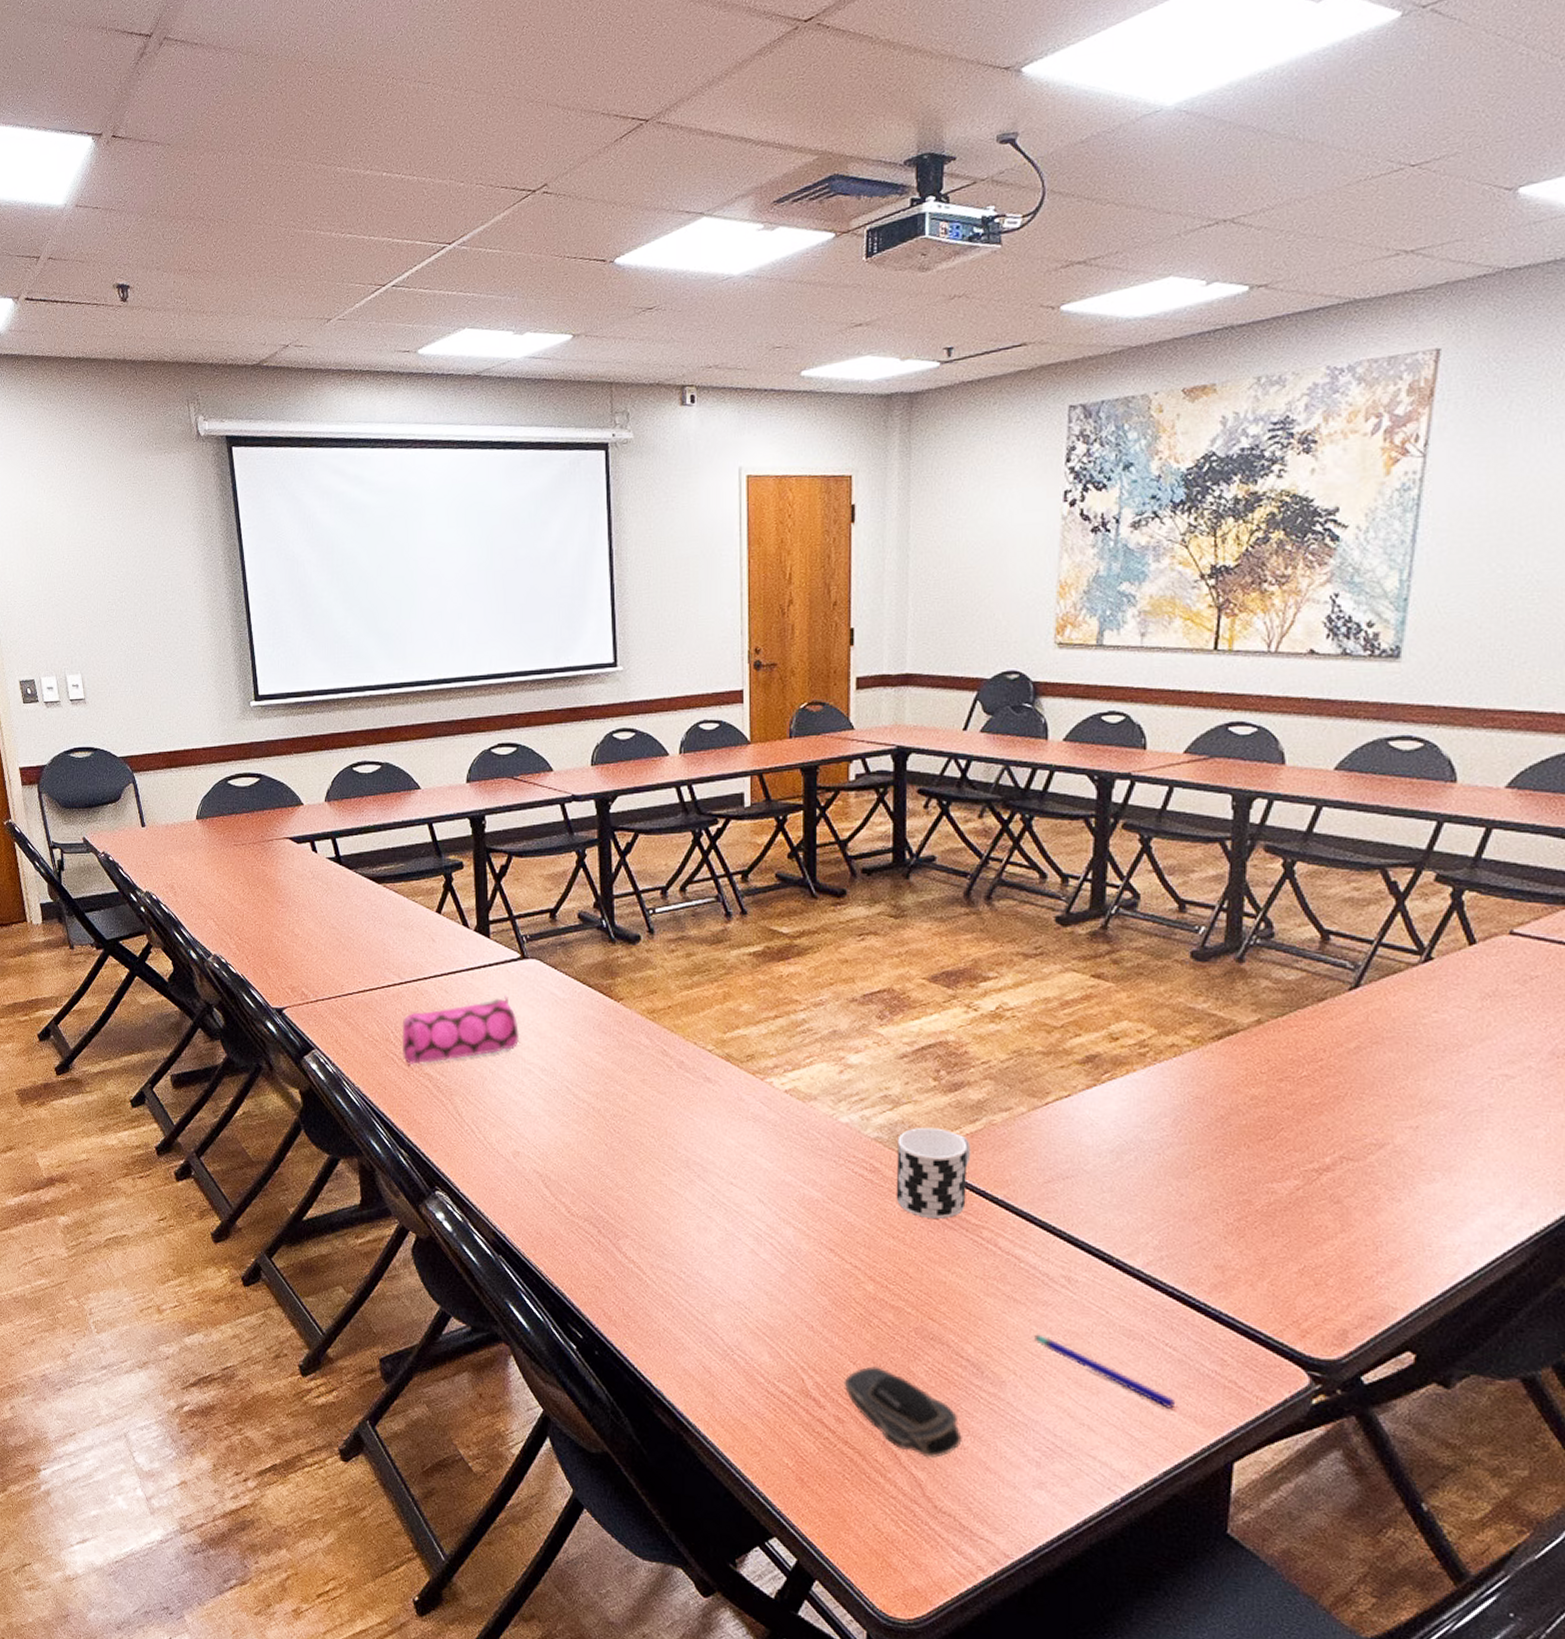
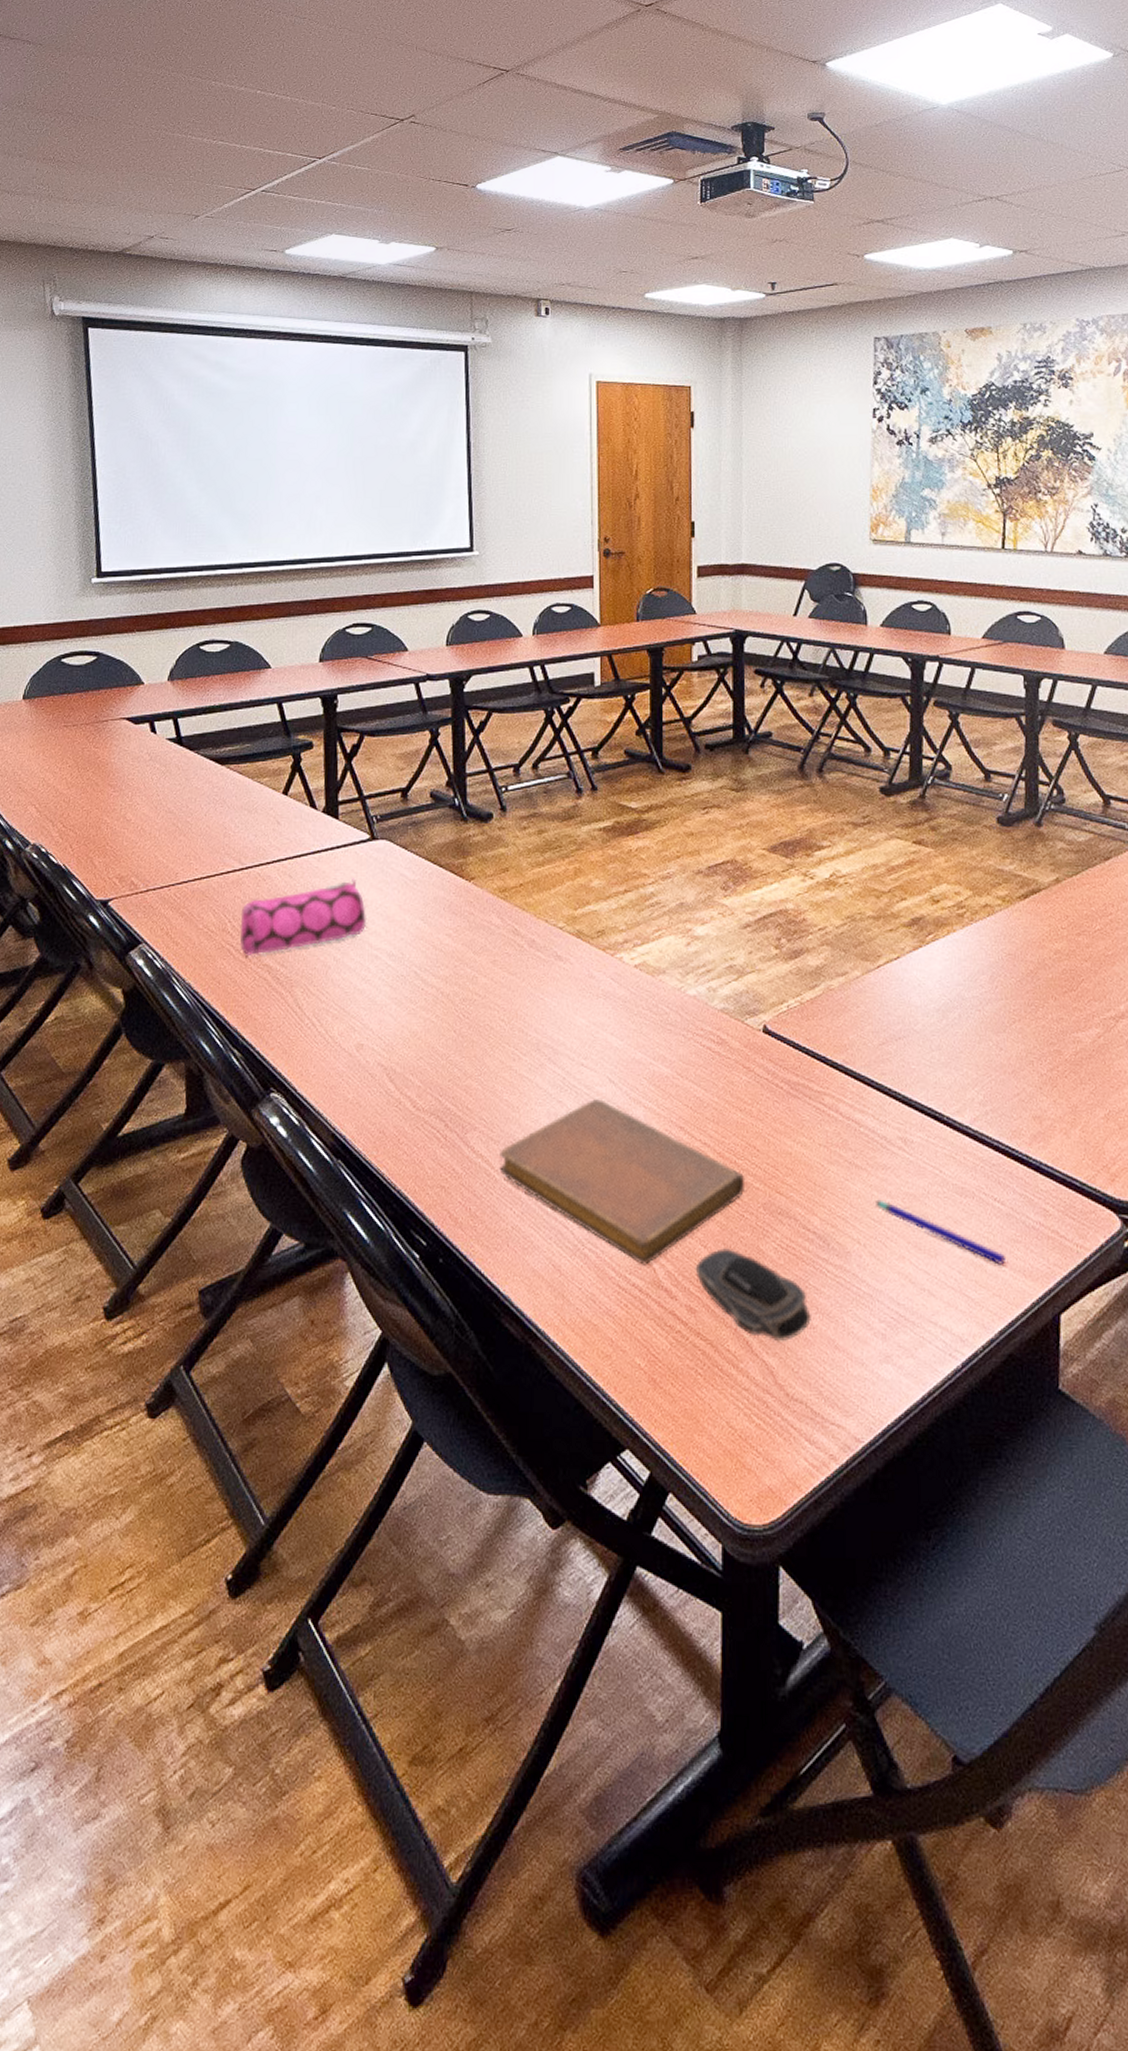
notebook: none [651,1217,897,1375] -> present [499,1099,746,1265]
cup: present [896,1127,971,1219] -> none [742,995,812,1088]

